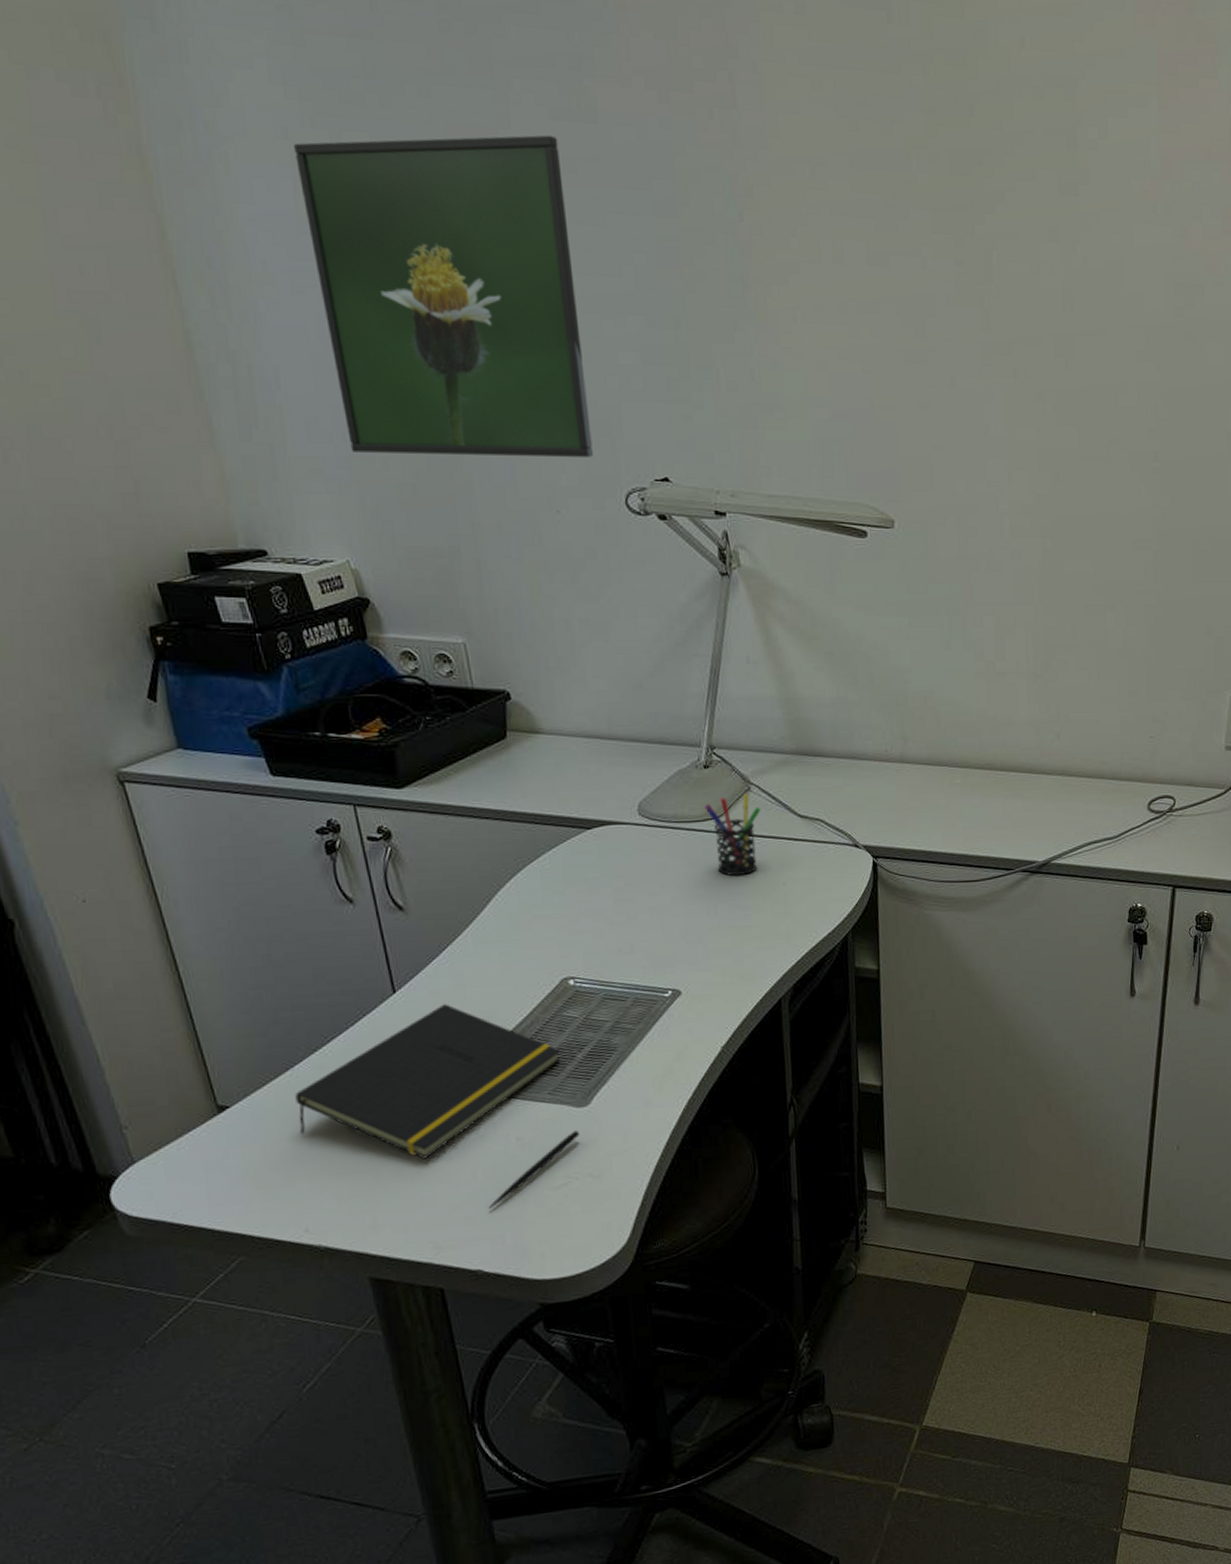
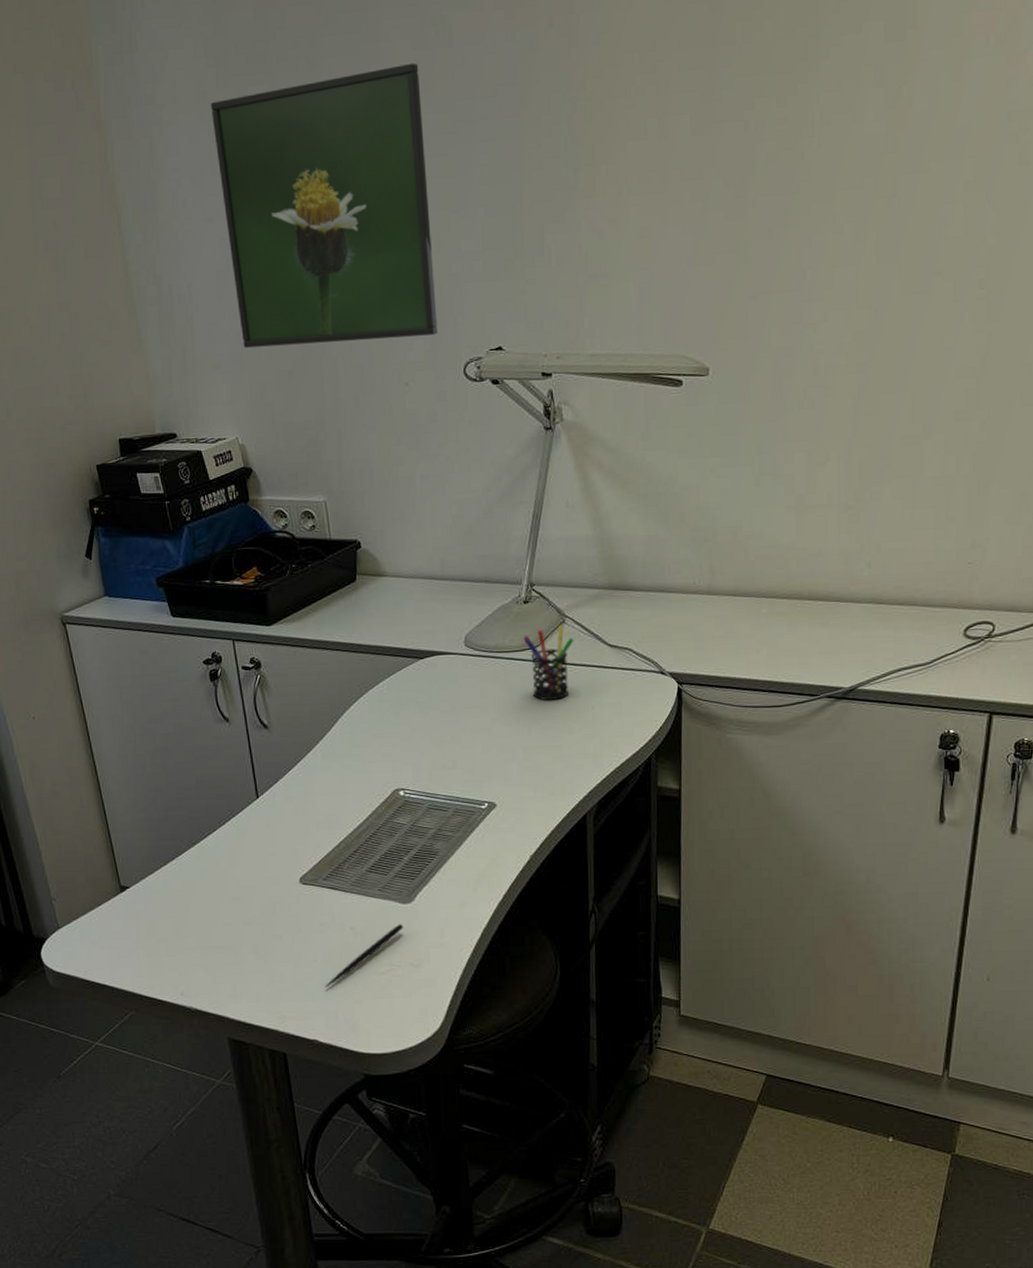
notepad: present [295,1004,561,1159] -> none [178,809,390,941]

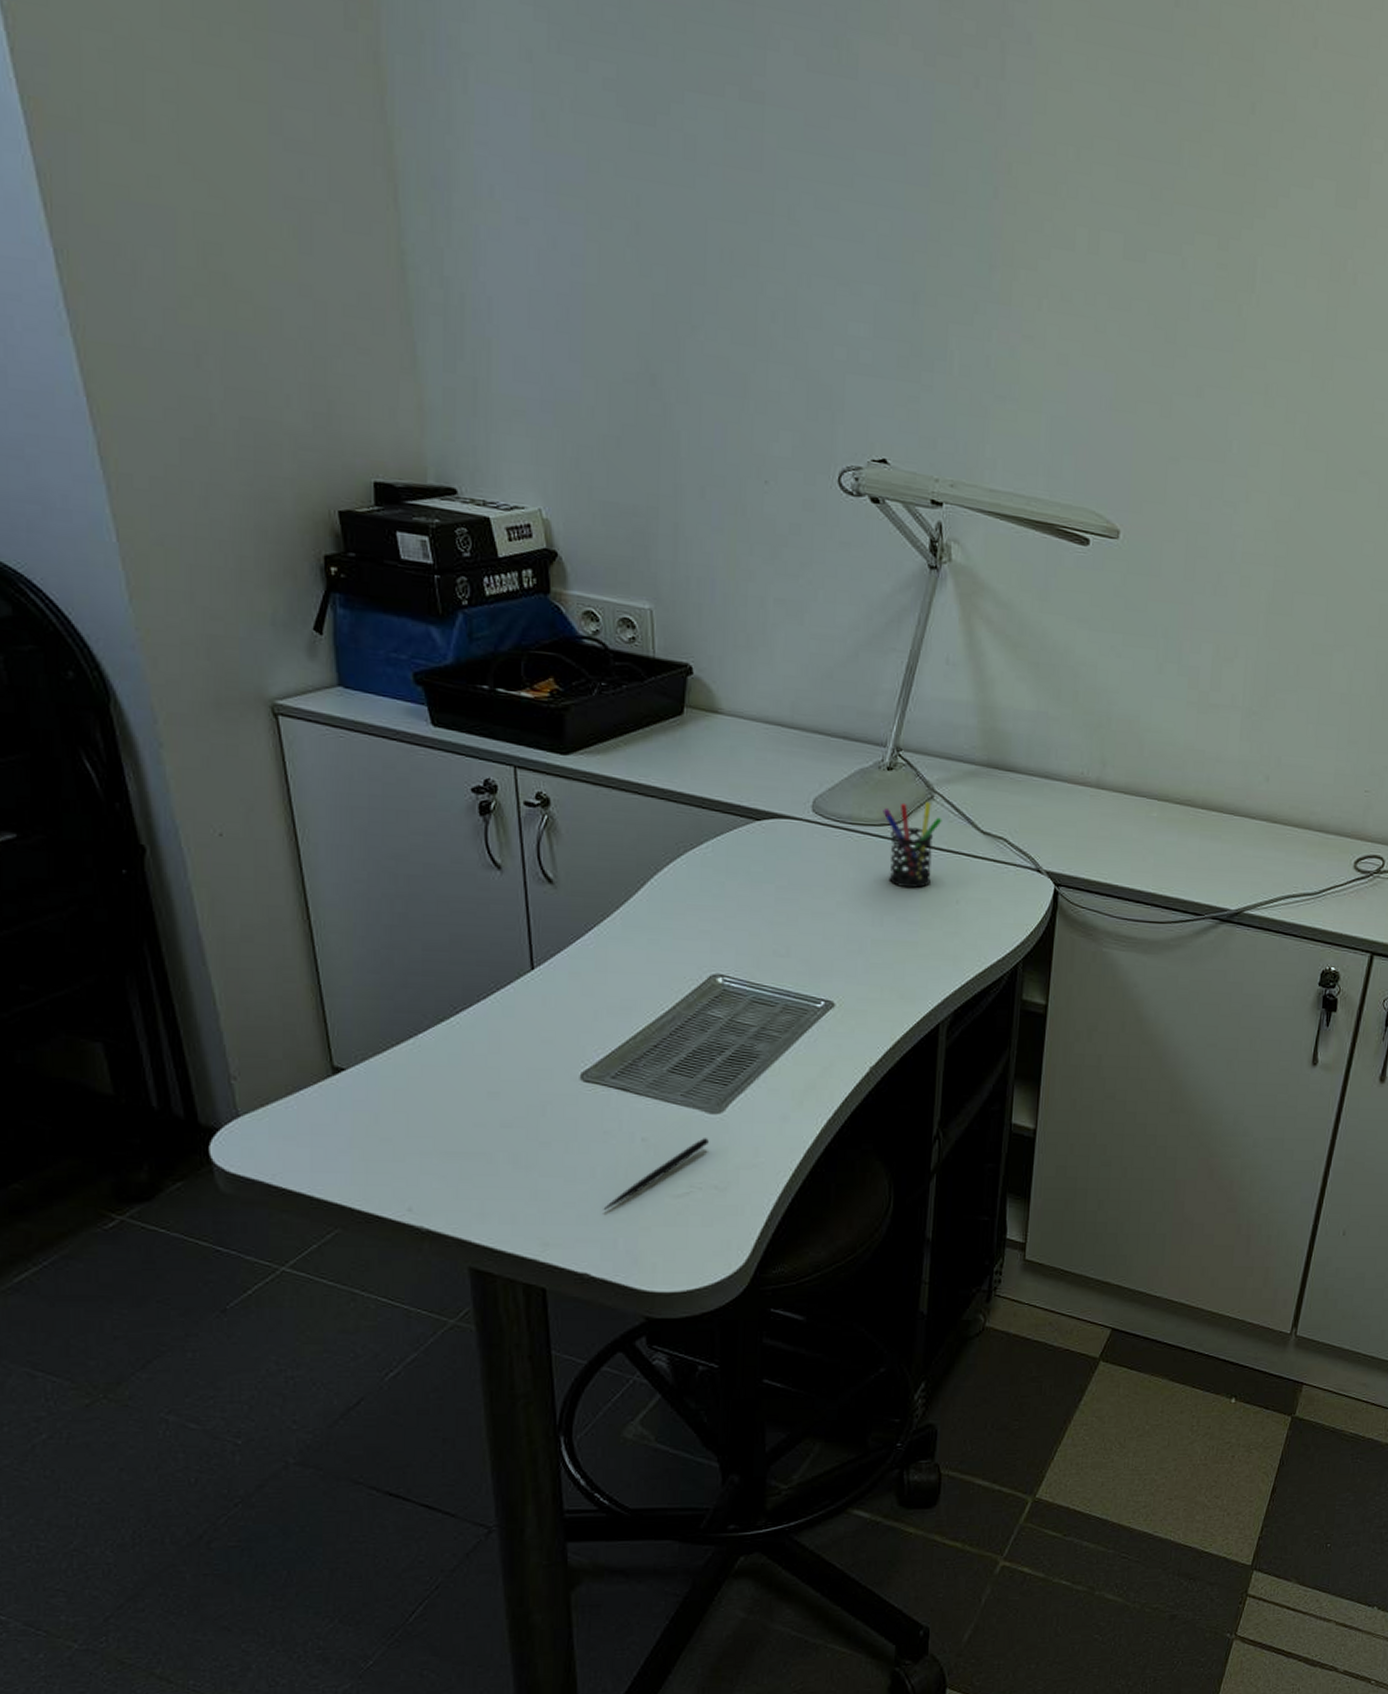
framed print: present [210,62,438,348] -> none [536,67,814,429]

